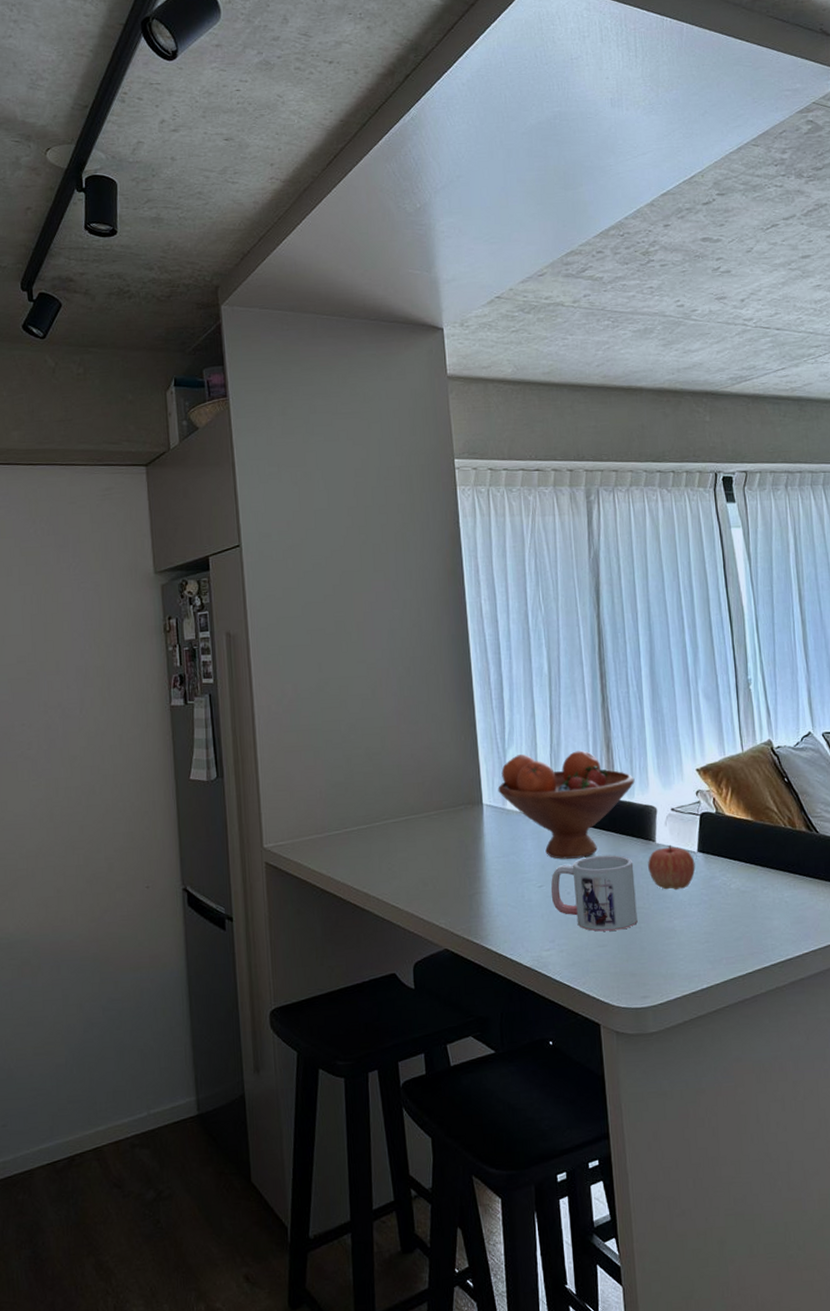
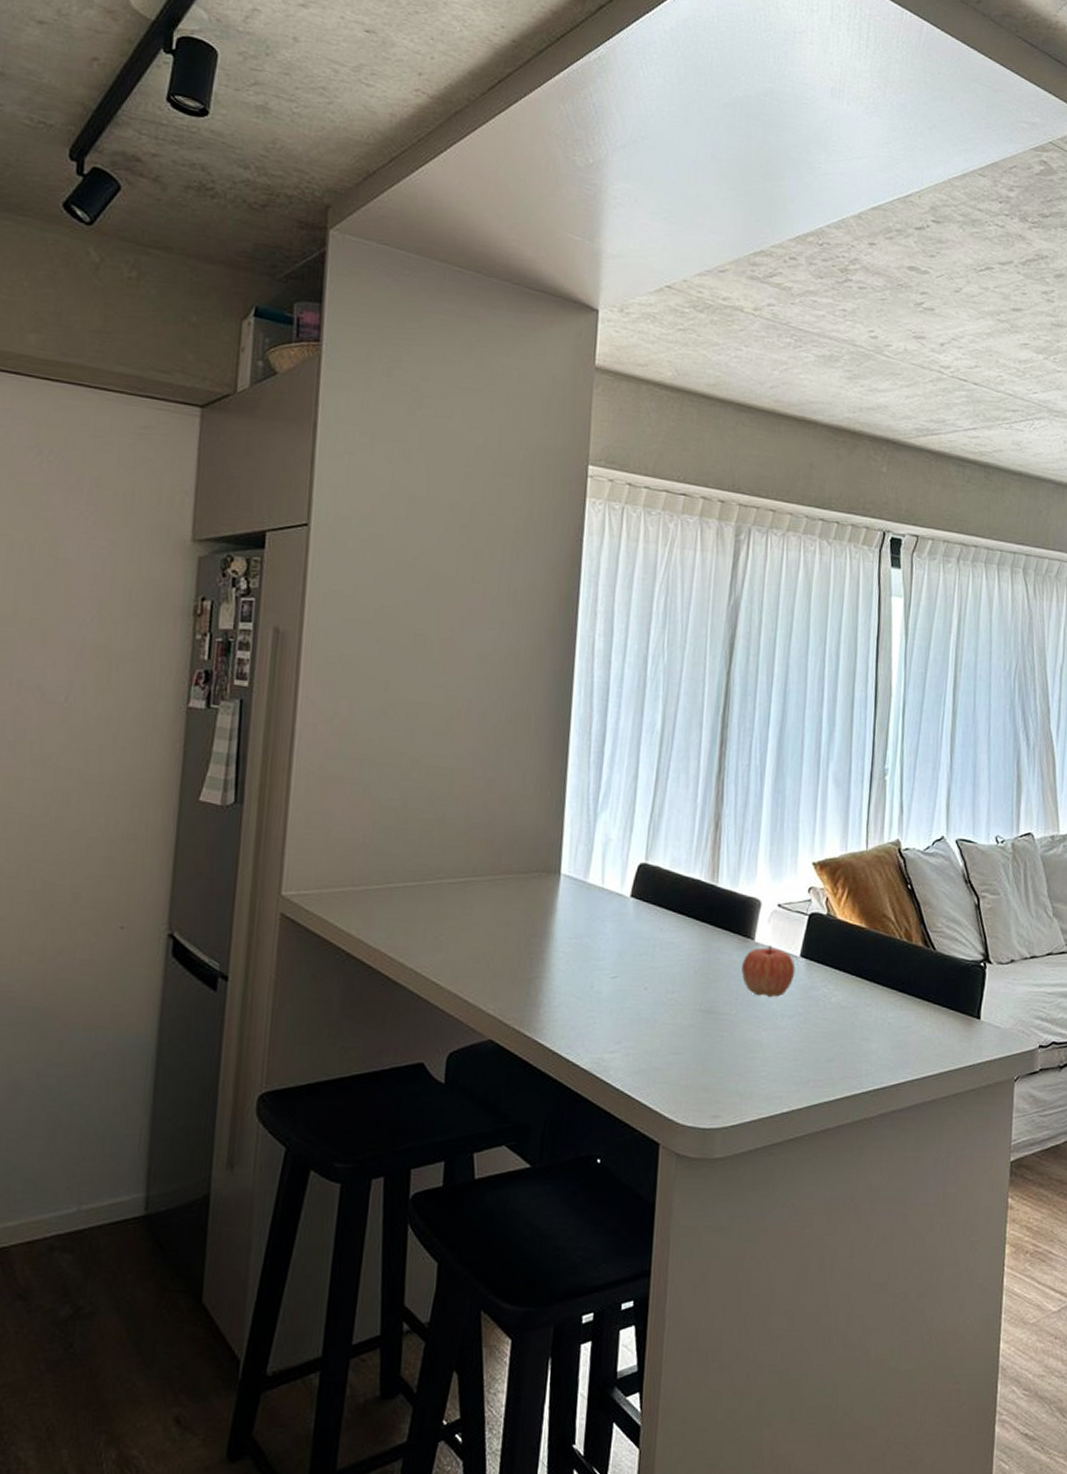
fruit bowl: present [498,750,635,859] -> none [581,821,742,949]
mug: present [550,855,638,932] -> none [624,948,726,1037]

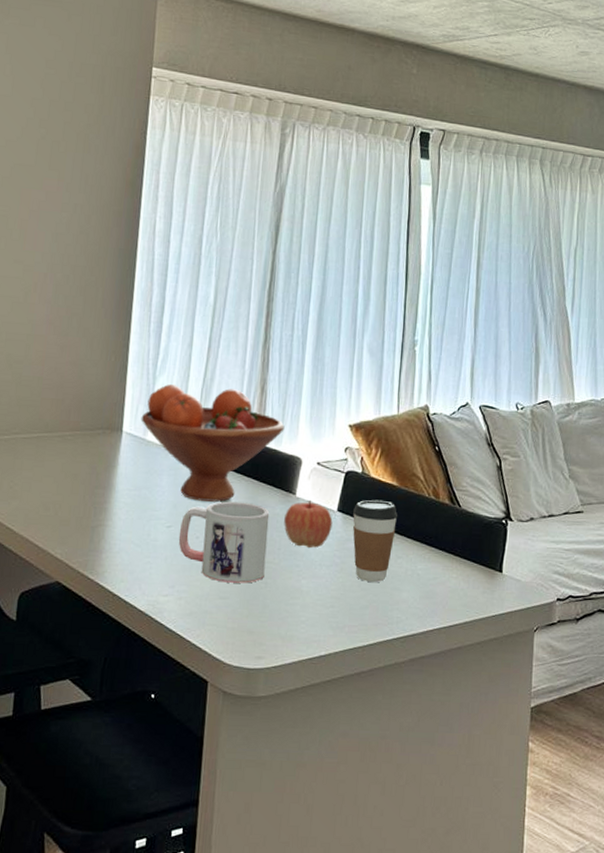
fruit bowl: none [581,821,742,949] -> present [140,384,285,502]
mug: none [624,948,726,1037] -> present [178,501,270,583]
coffee cup: none [817,944,866,1032] -> present [352,500,397,582]

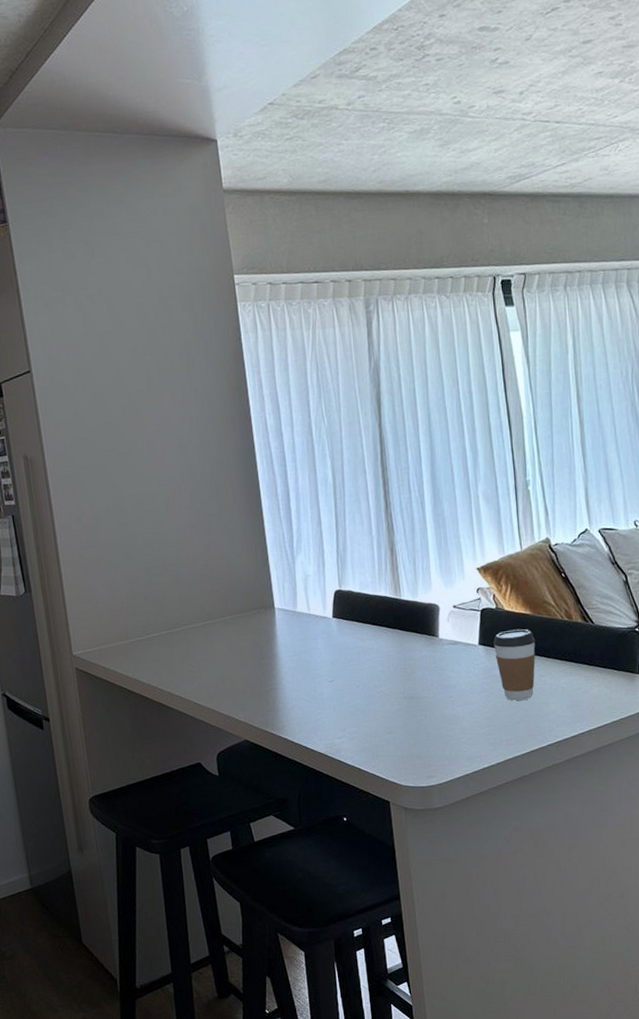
fruit bowl: present [140,384,285,502] -> none [288,554,418,656]
mug: present [178,501,270,583] -> none [341,650,423,720]
apple: present [284,499,333,549] -> none [432,639,477,681]

